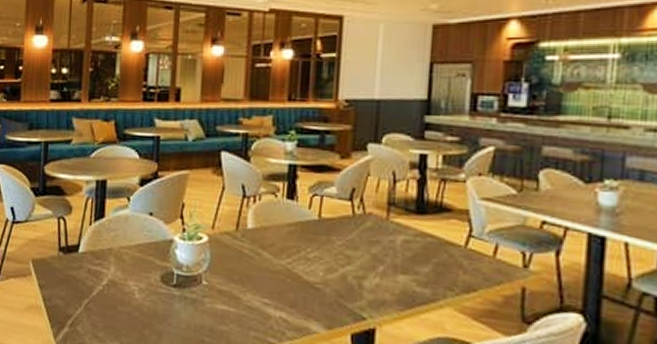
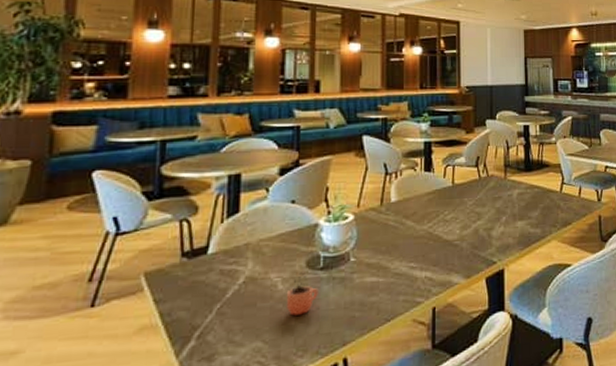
cocoa: none [141,285,171,327] -> present [286,272,319,316]

